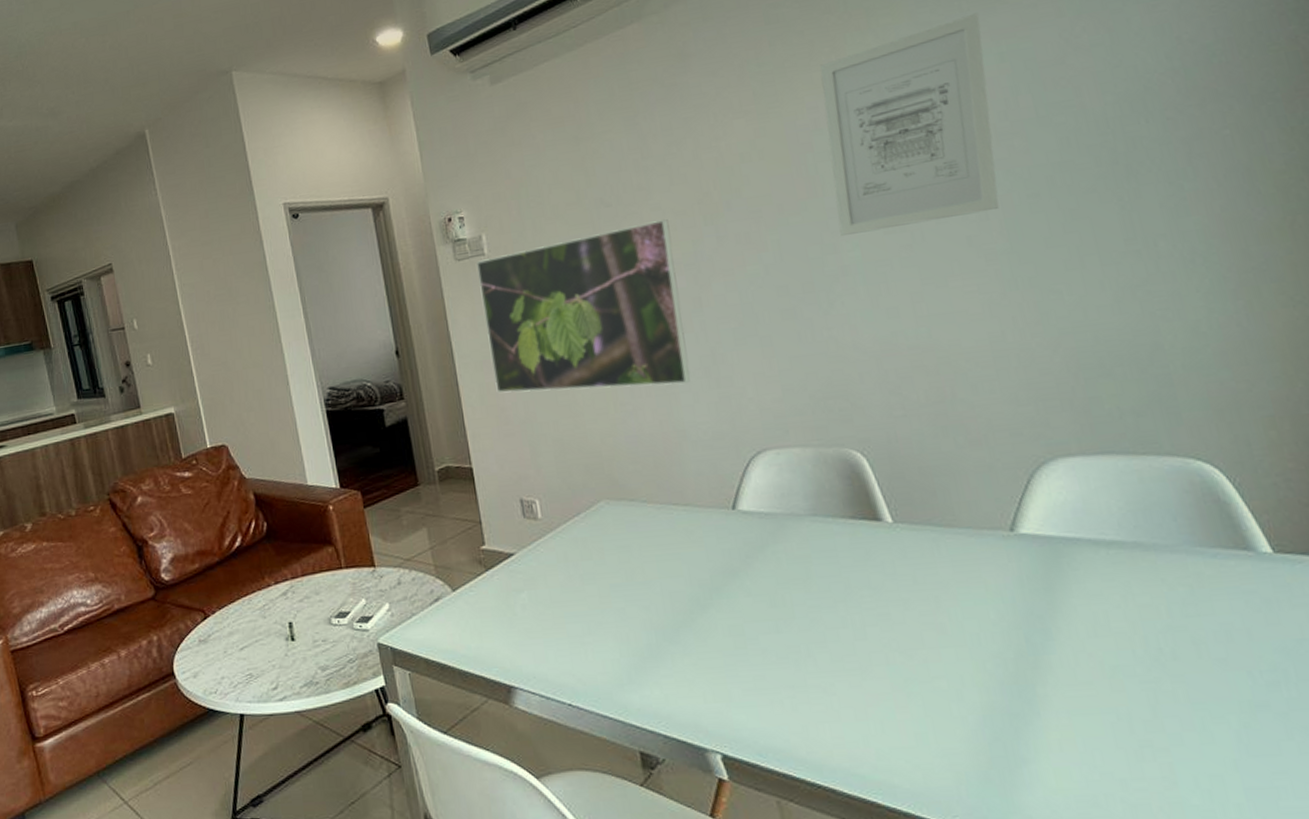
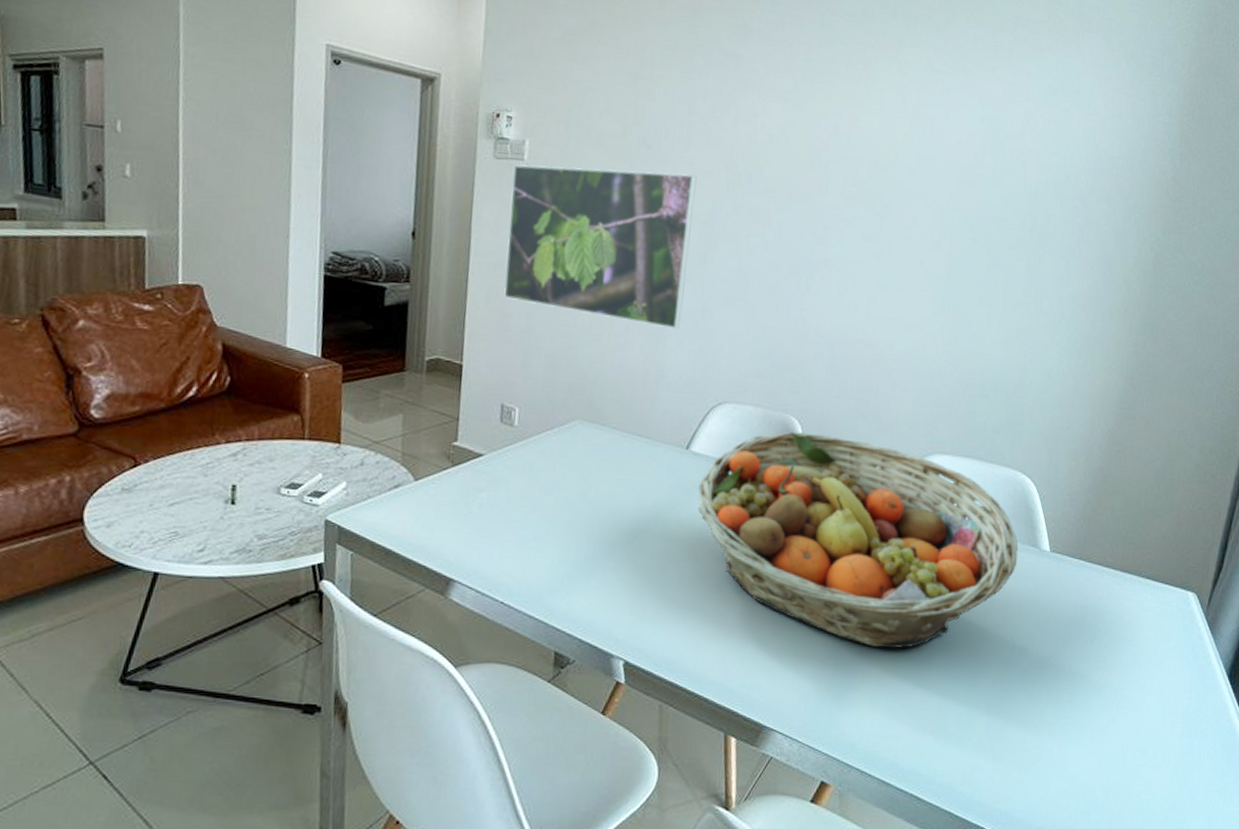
fruit basket: none [758,461,1226,707] -> present [698,431,1019,649]
wall art: present [820,12,999,237] -> none [830,75,977,244]

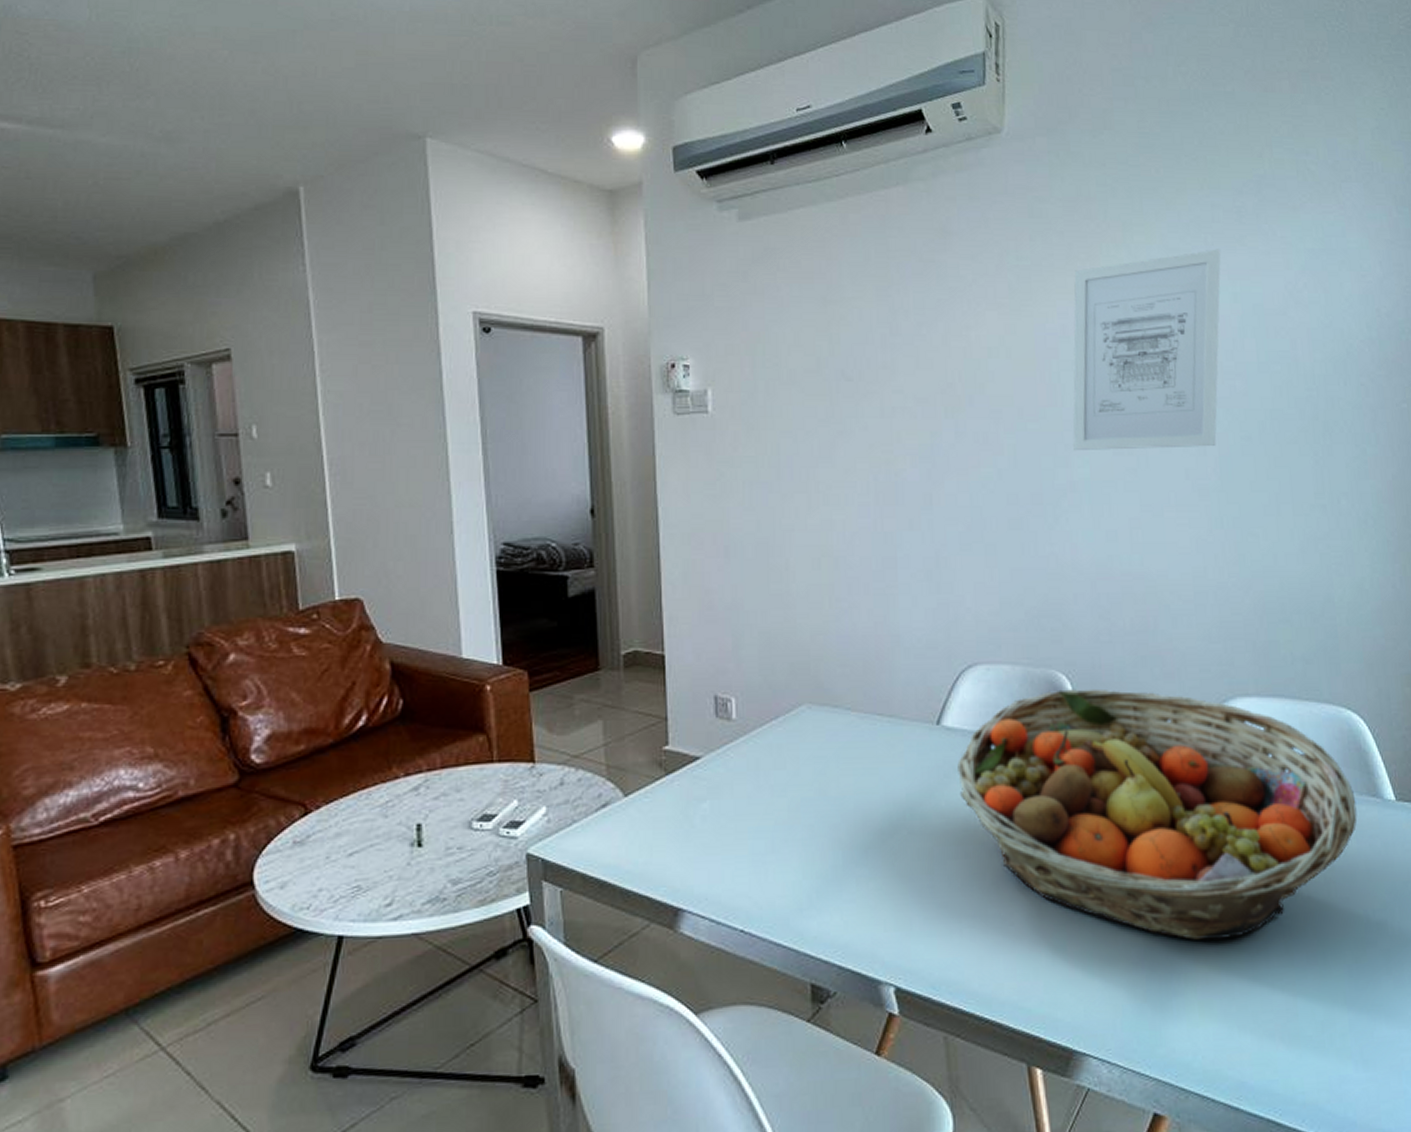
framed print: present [503,164,697,330] -> none [698,405,912,585]
wall art: none [830,75,977,244] -> present [1073,249,1221,451]

